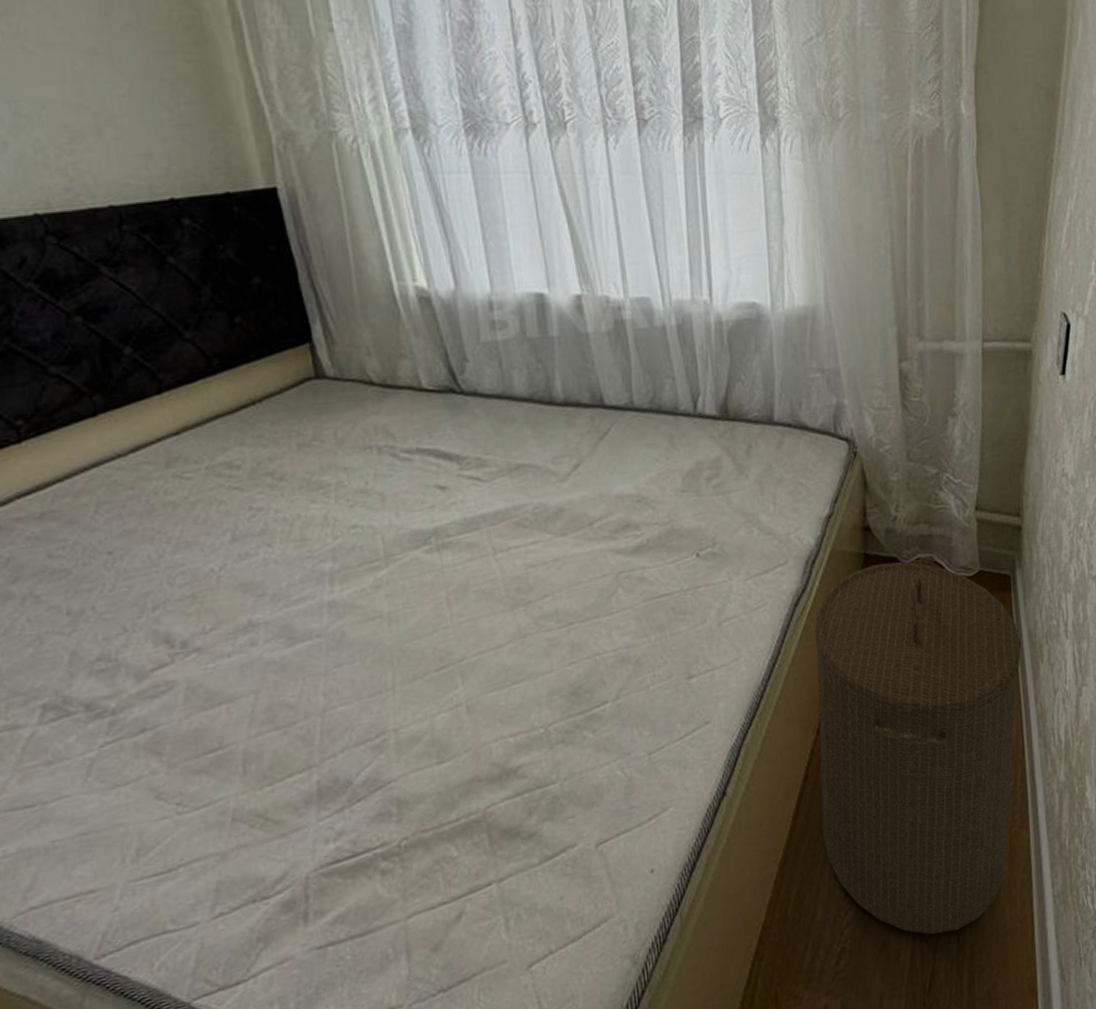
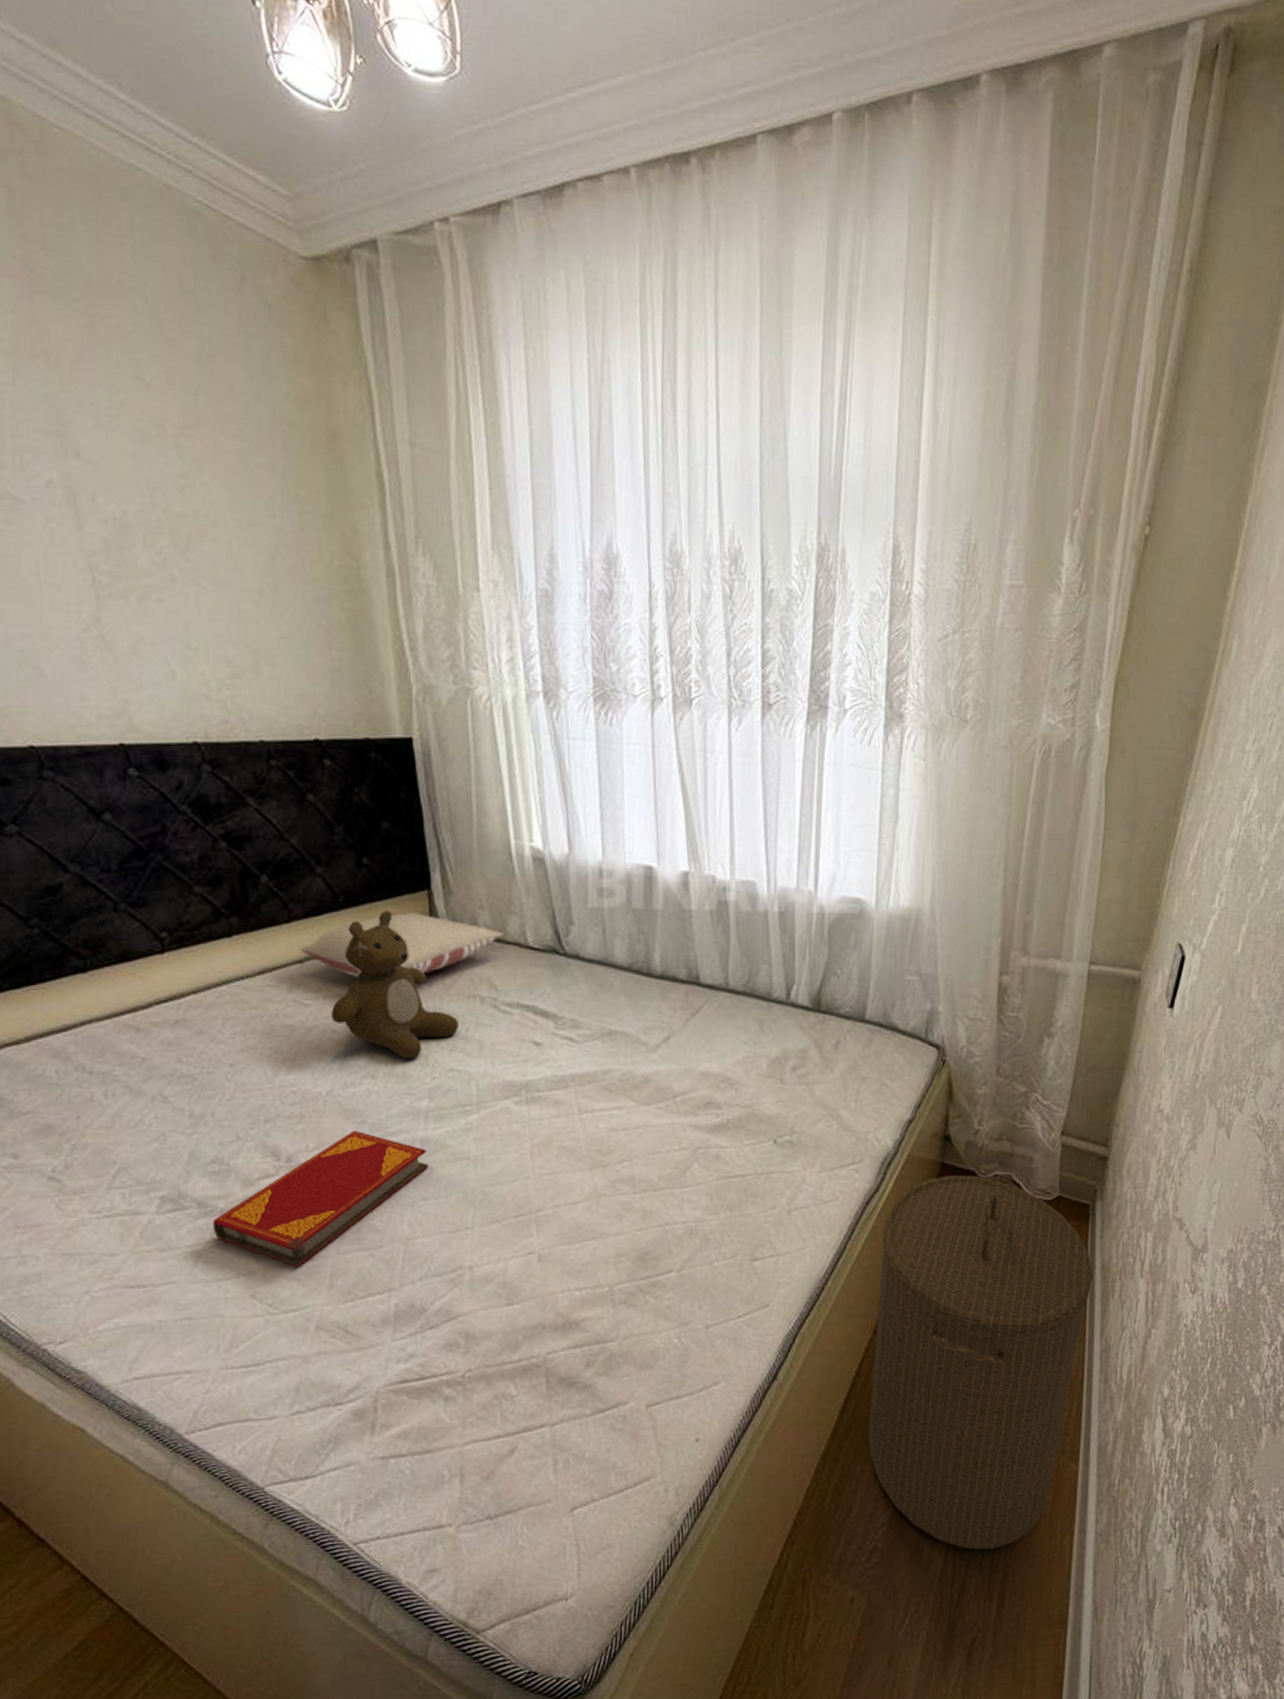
hardback book: none [104,603,340,758] -> present [213,1130,429,1266]
pillow: none [175,367,396,442] -> present [300,913,504,977]
teddy bear: none [216,369,357,521] -> present [331,911,458,1059]

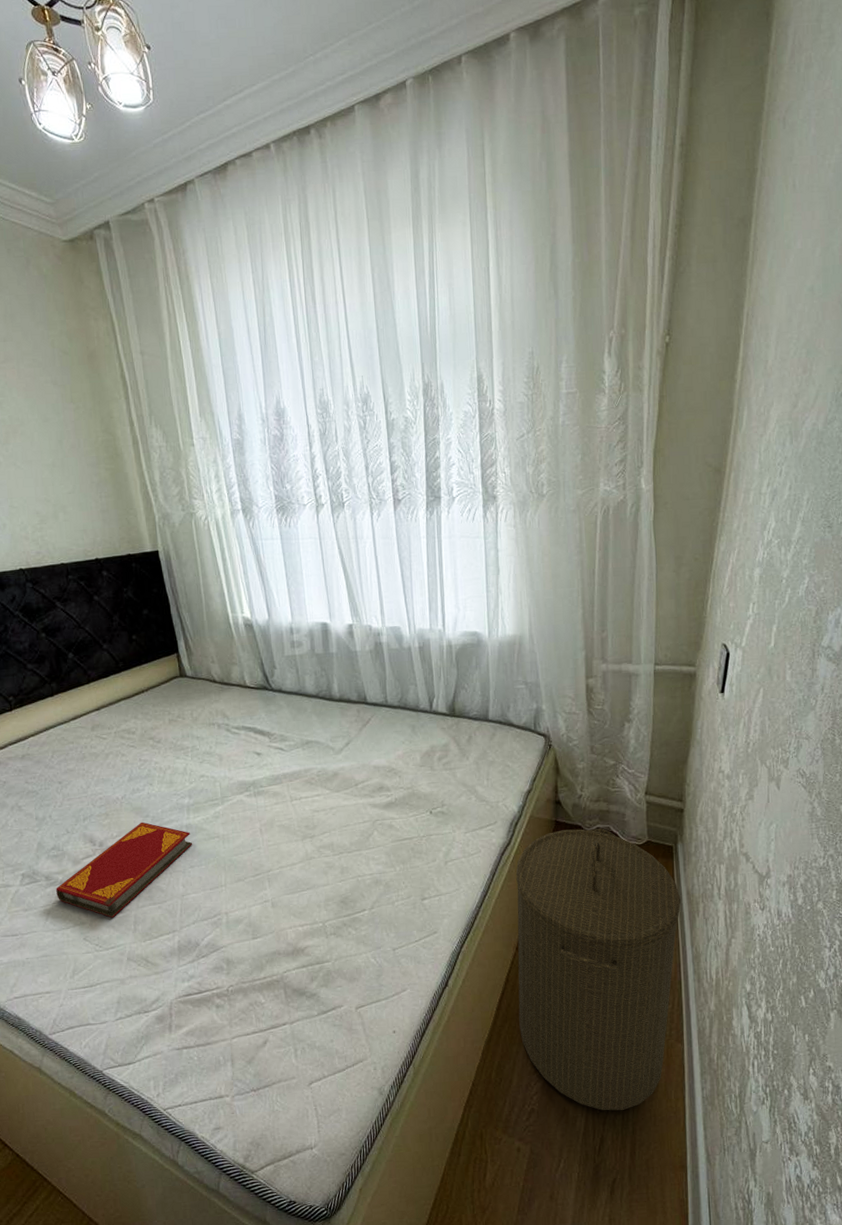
pillow: present [300,913,504,977] -> none [97,669,230,717]
teddy bear: present [331,911,458,1059] -> none [120,670,205,770]

